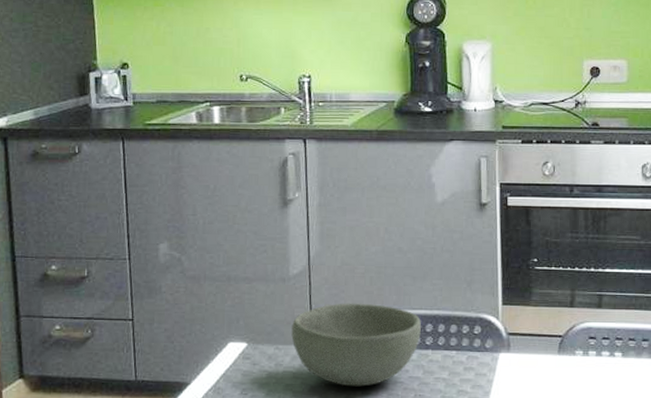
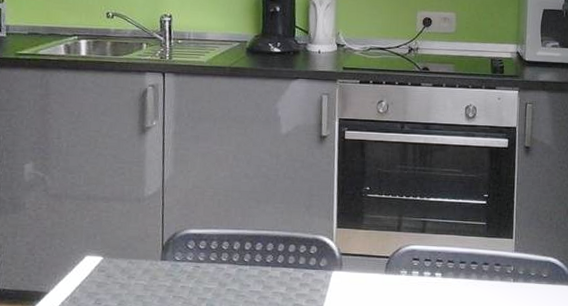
bowl: present [291,303,421,387] -> none [144,222,263,299]

